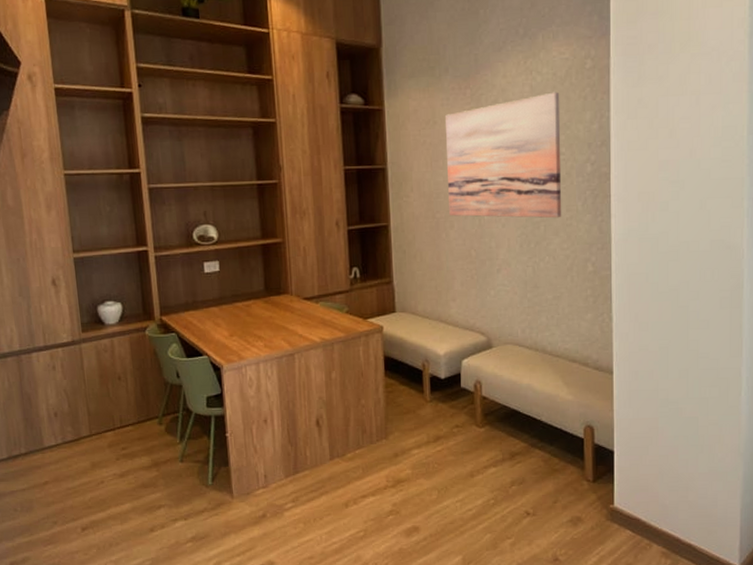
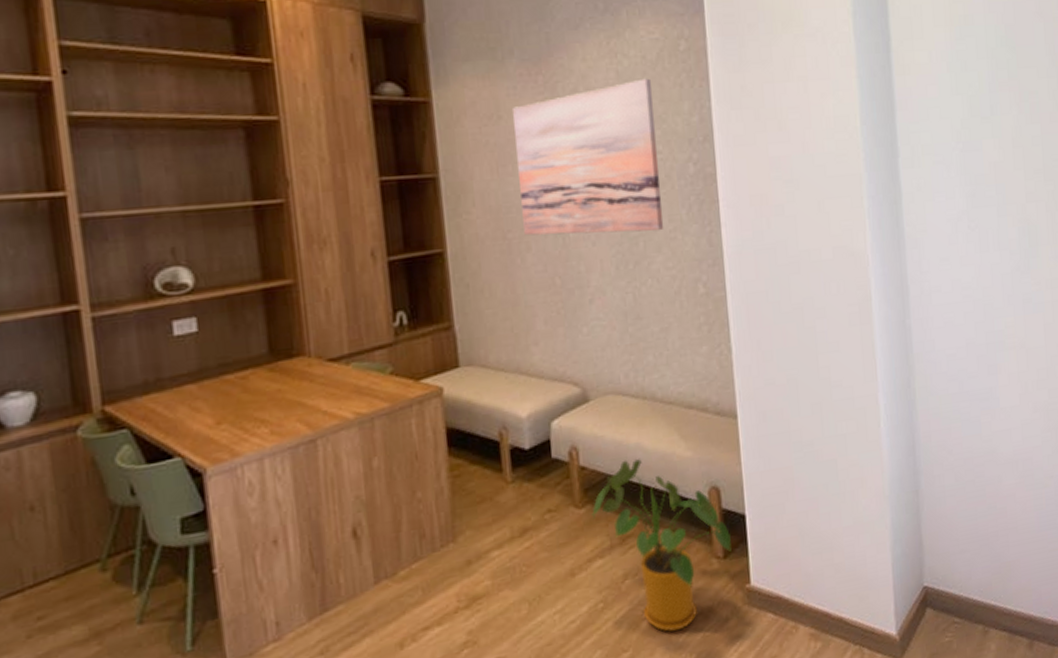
house plant: none [489,395,600,530] -> present [592,458,732,632]

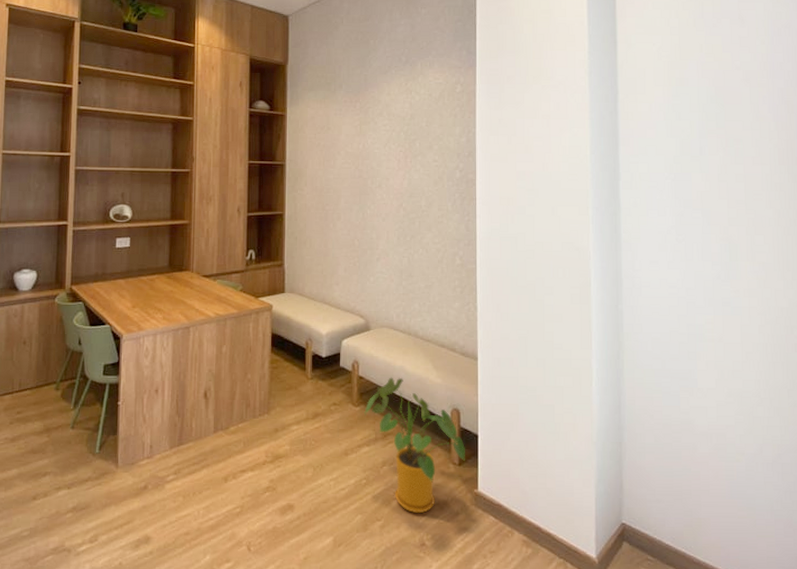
wall art: present [513,78,664,236] -> none [337,109,435,216]

